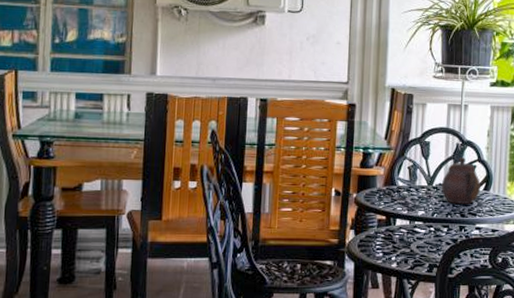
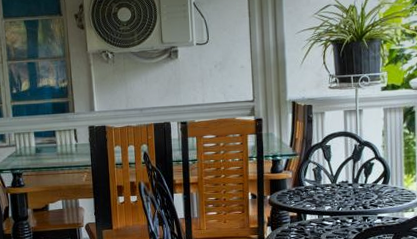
teapot: present [442,157,481,204] -> none [344,157,380,198]

